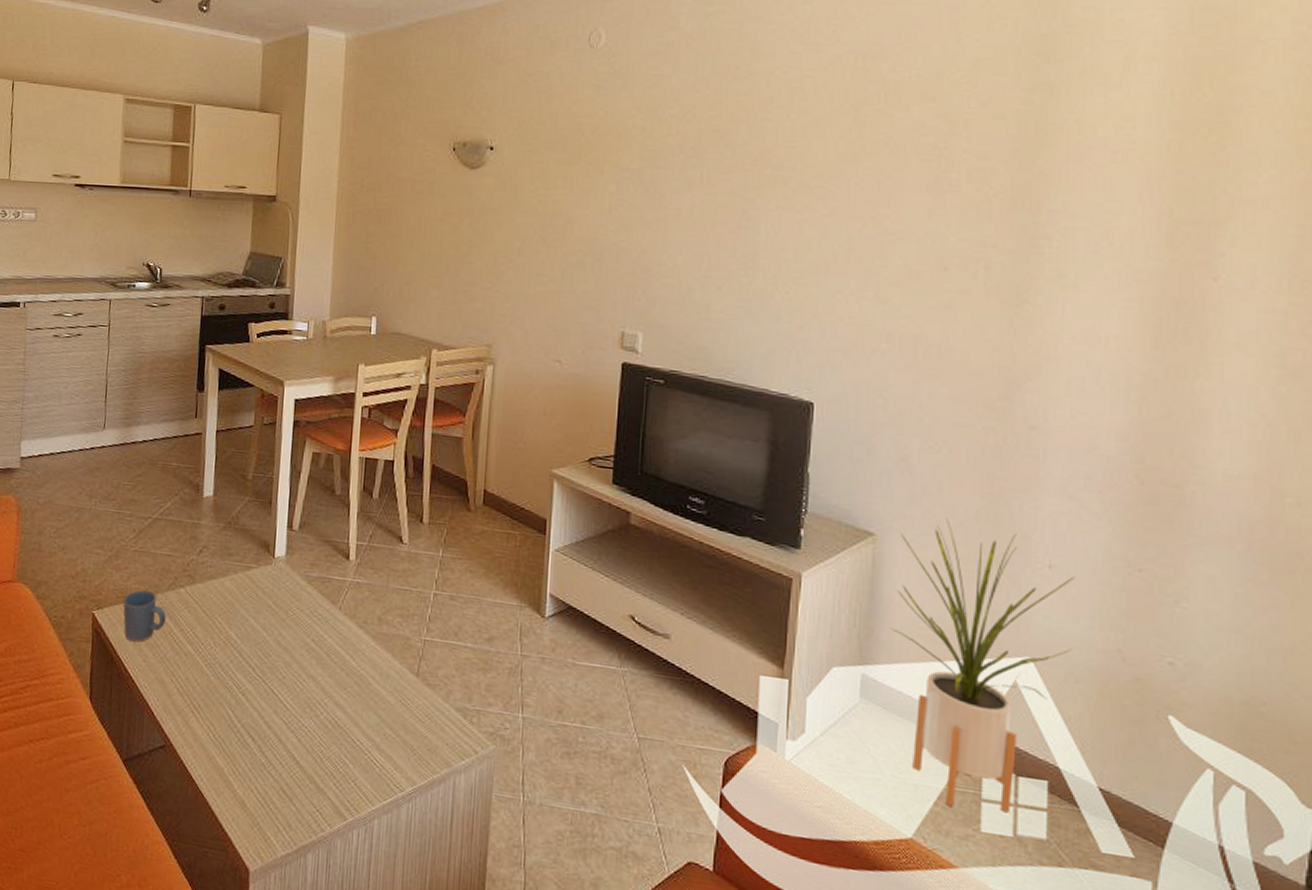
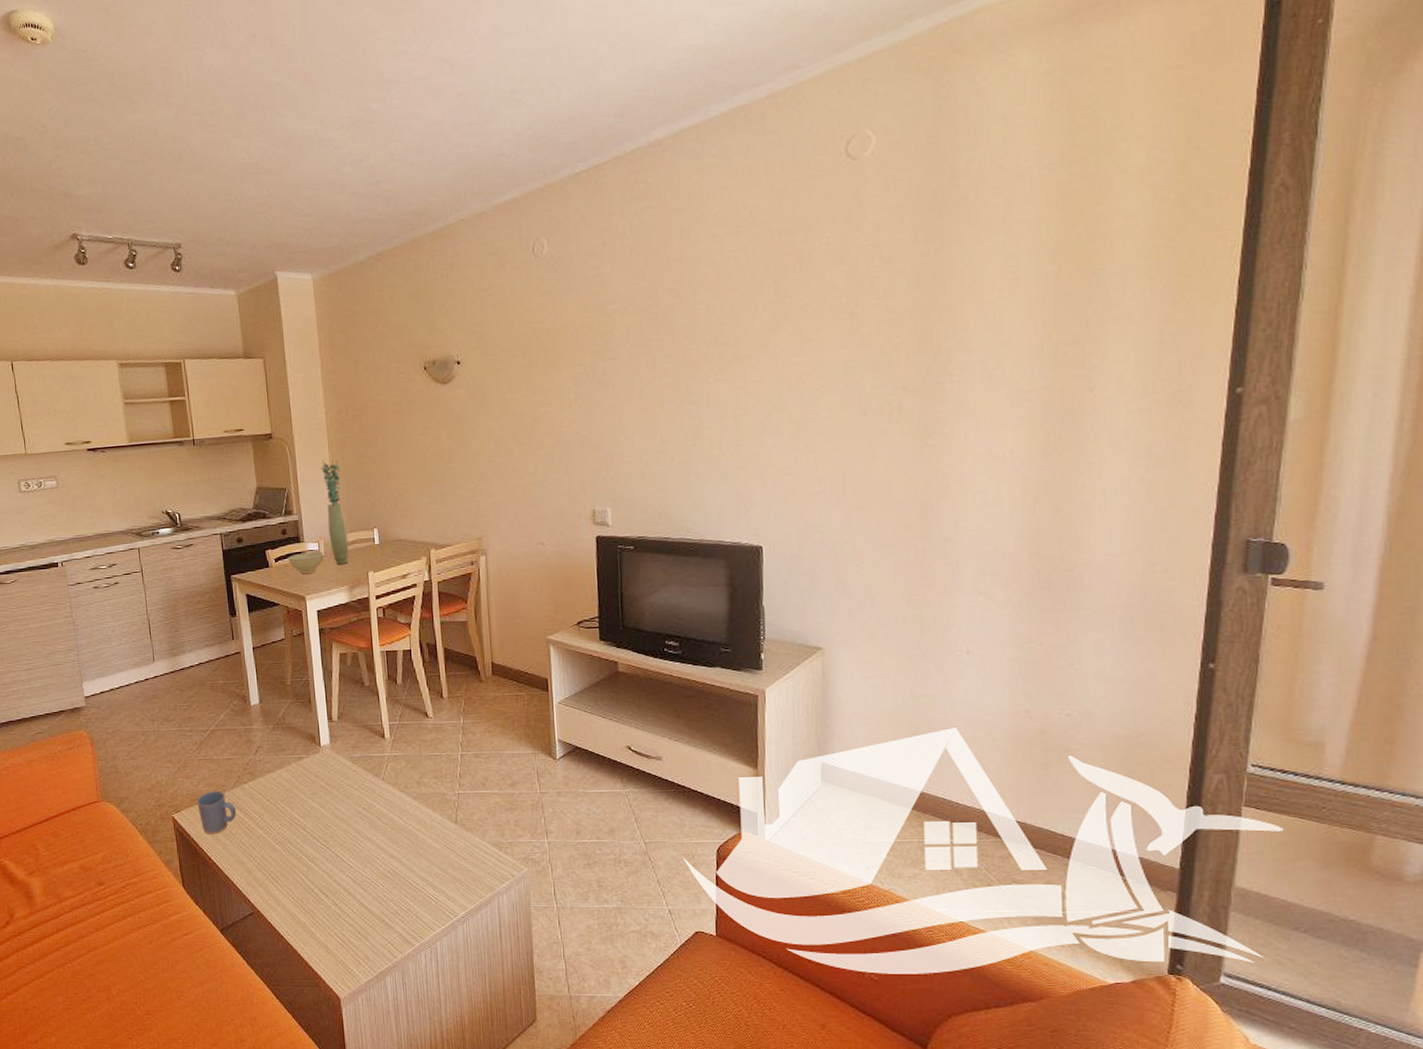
bowl: none [272,331,313,357] -> present [288,551,324,574]
vase: none [321,233,345,352] -> present [321,460,349,565]
house plant: present [891,519,1076,813] -> none [842,627,989,856]

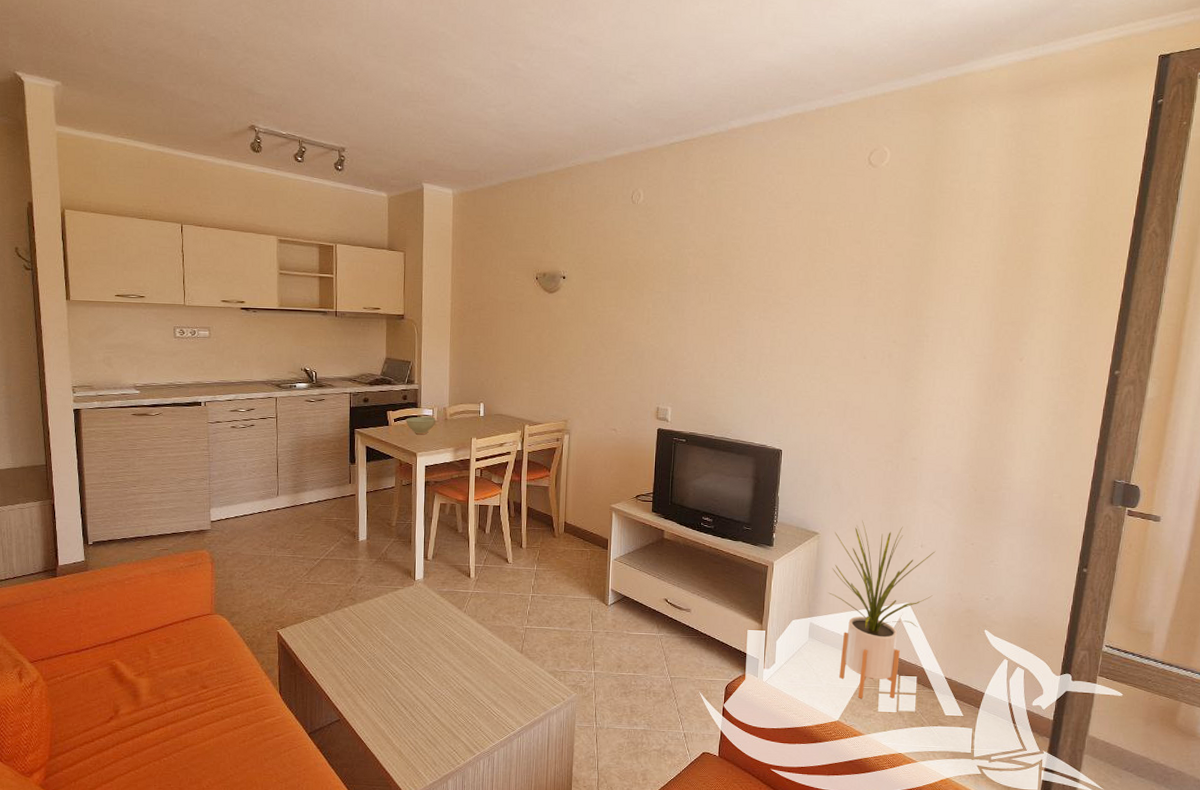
mug: present [197,791,237,834] -> none [301,612,336,649]
vase: present [321,460,349,565] -> none [442,342,458,430]
house plant: none [842,627,989,856] -> present [828,521,936,699]

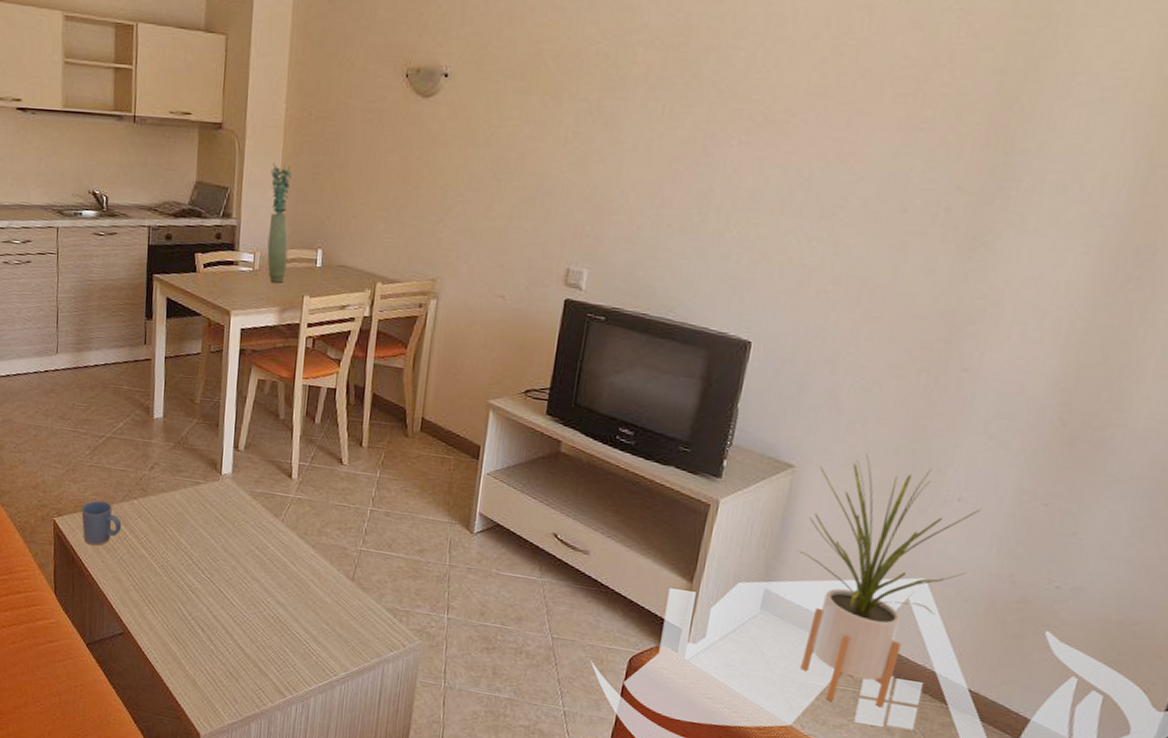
mug: none [301,612,336,649] -> present [81,500,122,546]
bowl: present [406,416,437,435] -> none [218,262,259,288]
vase: none [442,342,458,430] -> present [267,162,292,283]

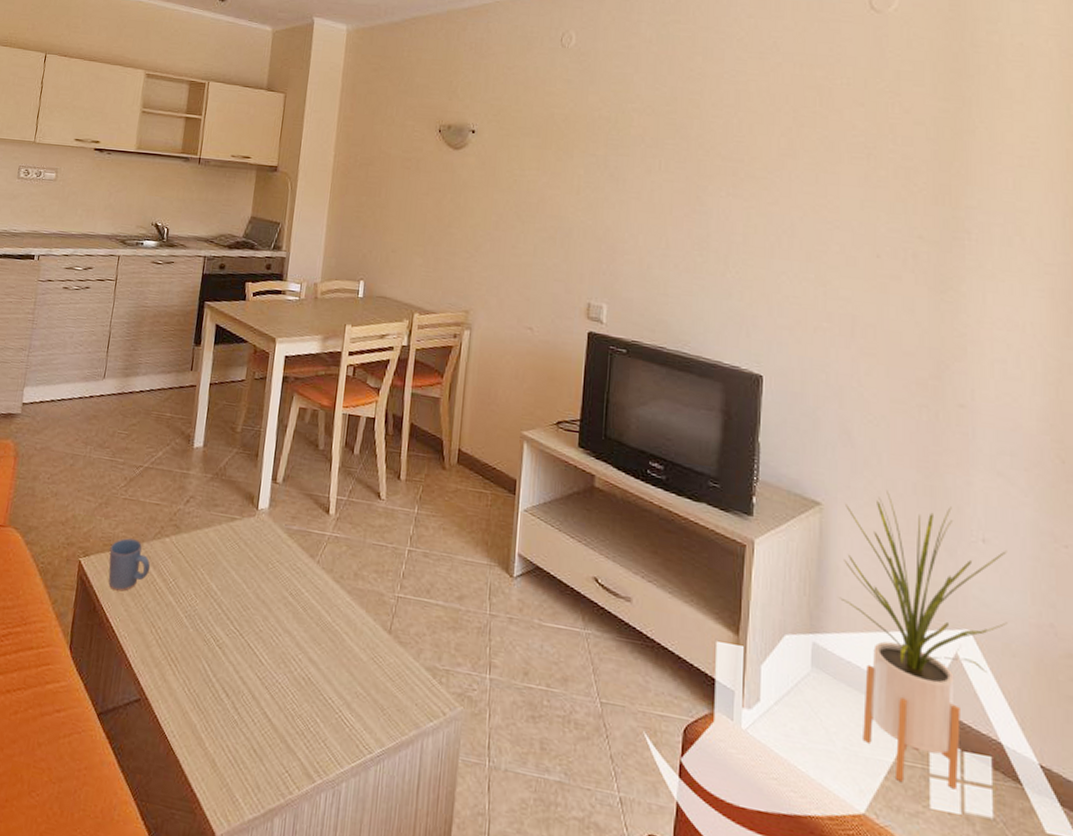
vase: present [267,162,292,283] -> none [313,201,338,312]

